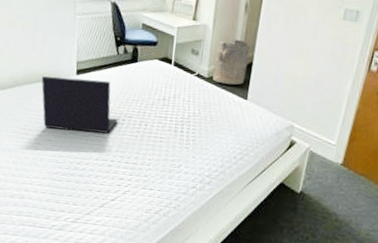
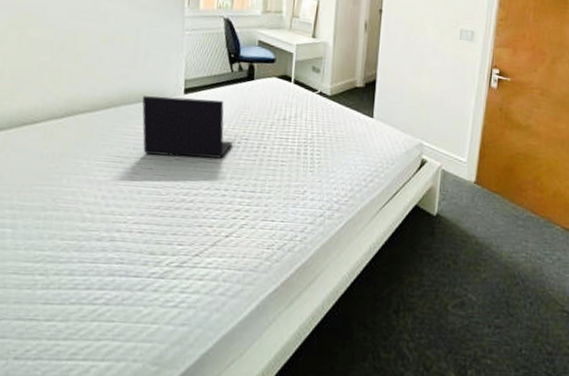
laundry hamper: present [212,39,252,85] -> none [335,57,375,103]

